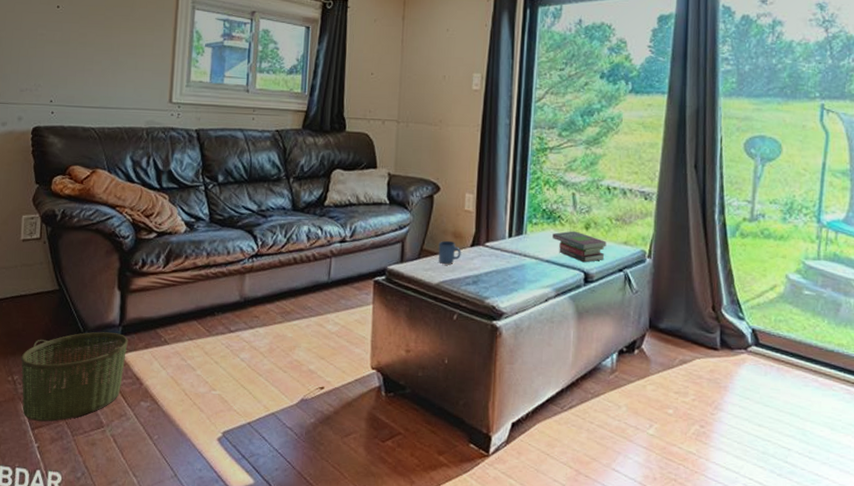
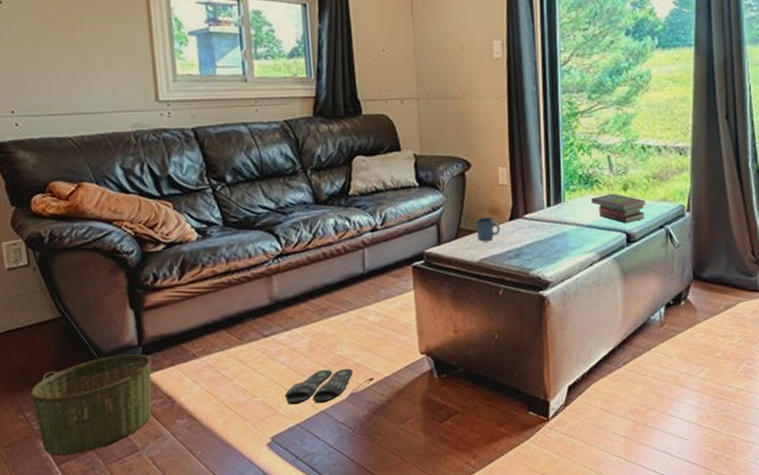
slippers: none [241,371,306,405] -> present [286,368,353,405]

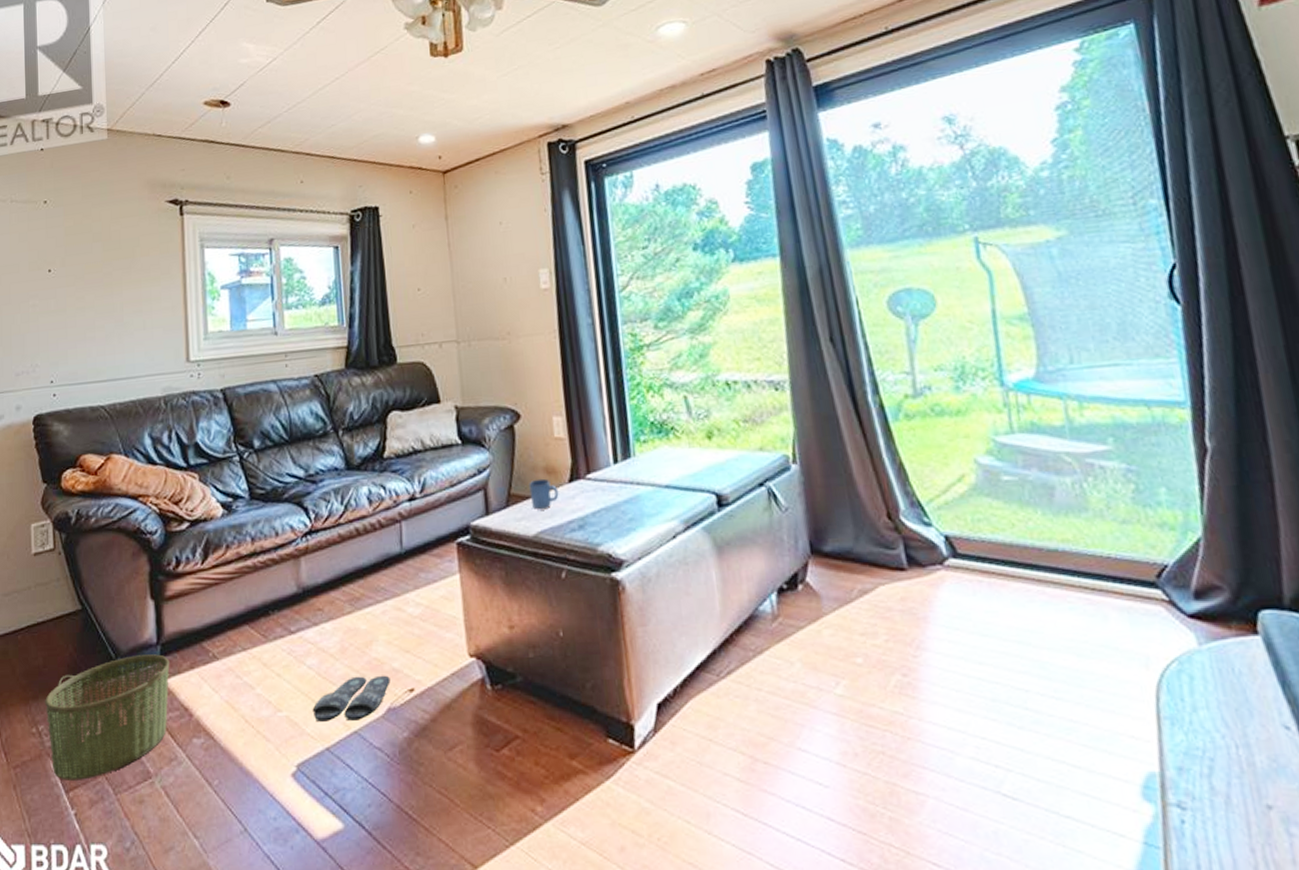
books: present [591,193,646,224] -> none [668,443,739,482]

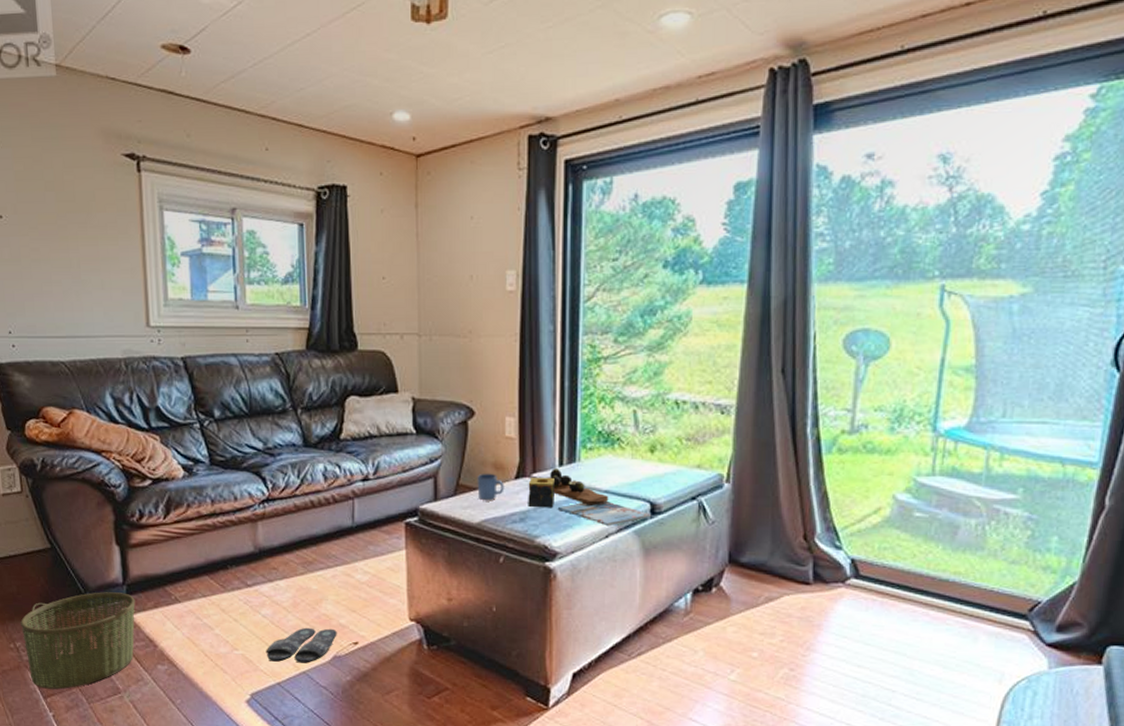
candle: none [583,477,614,513] -> present [528,476,554,509]
decorative tray: none [601,466,672,504] -> present [546,469,609,506]
magazine: none [617,496,720,526] -> present [557,500,652,527]

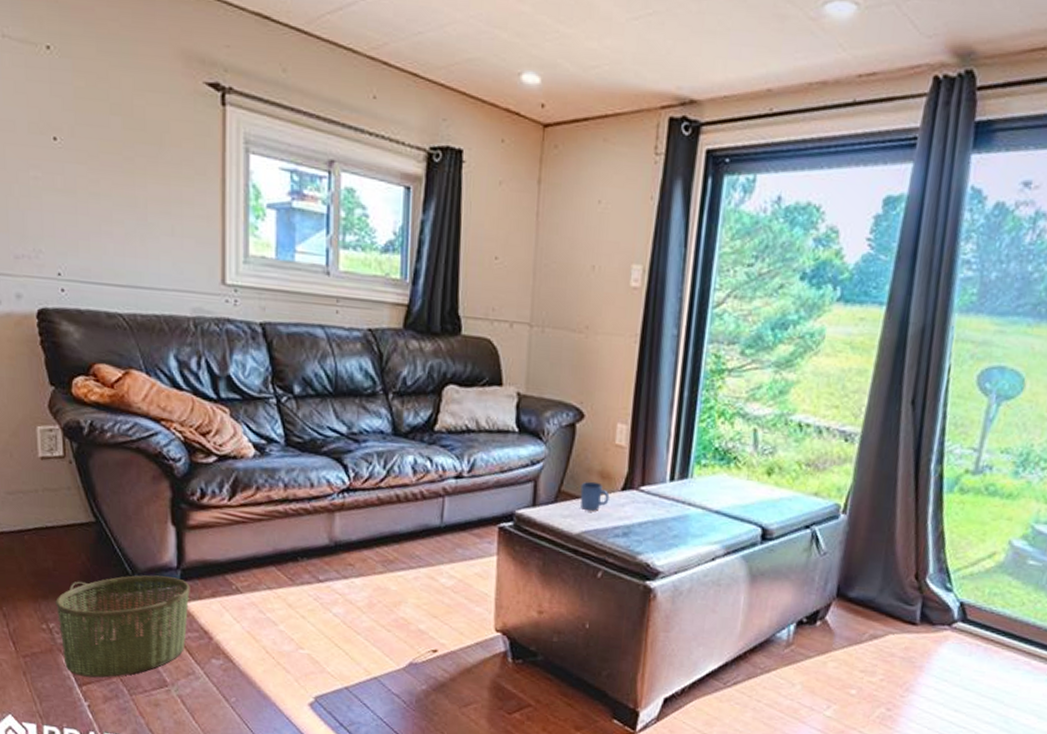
slippers: present [267,627,337,663] -> none [336,630,415,668]
candle: present [528,476,554,509] -> none [633,489,664,525]
decorative tray: present [546,469,609,506] -> none [655,483,720,526]
magazine: present [557,500,652,527] -> none [664,521,762,549]

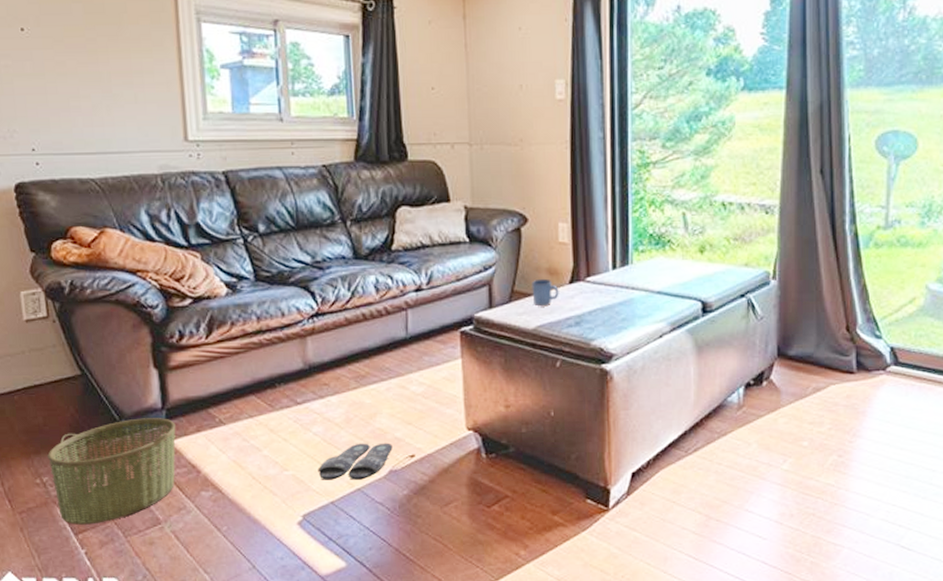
slippers: none [336,630,415,668] -> present [319,443,393,480]

